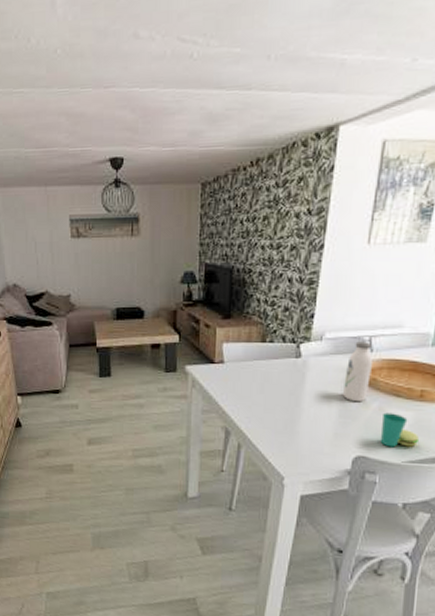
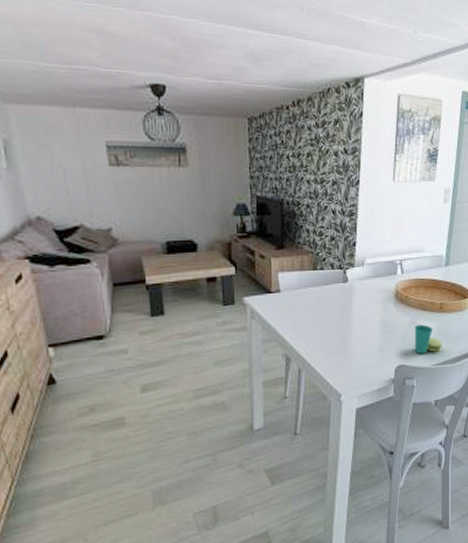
water bottle: present [343,341,374,402] -> none [384,265,405,318]

